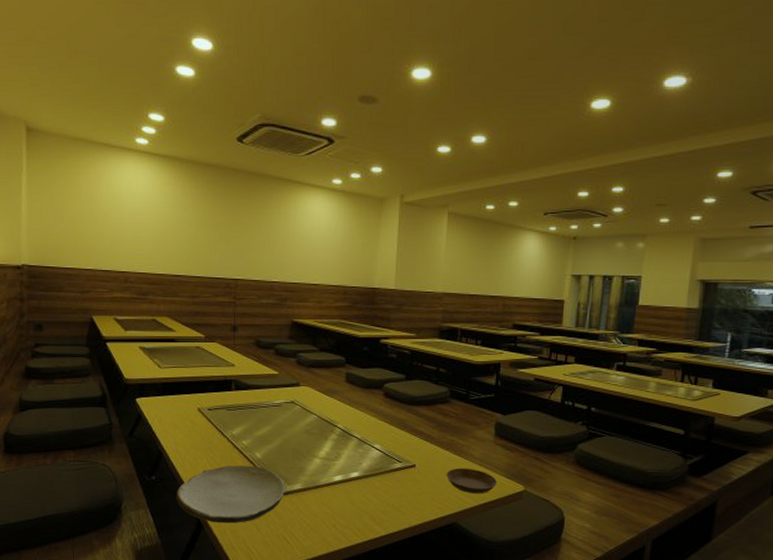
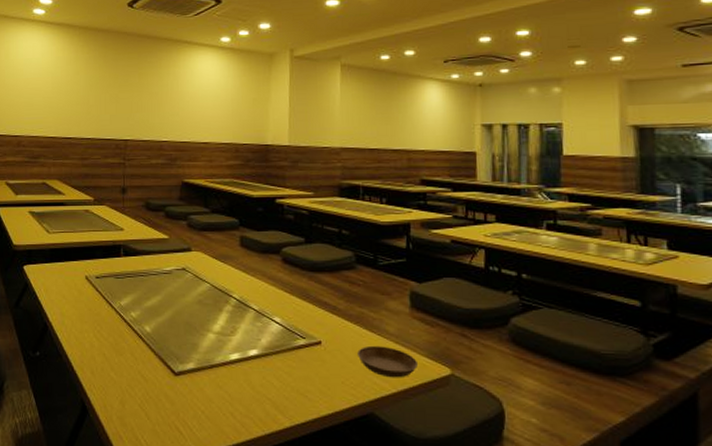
plate: present [176,465,285,524] -> none [60,340,177,409]

